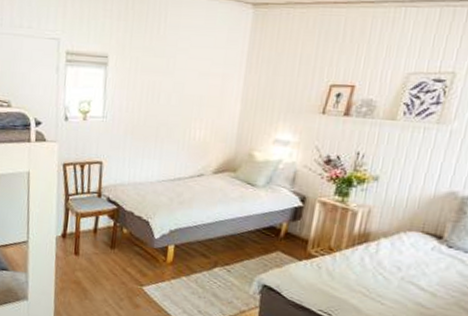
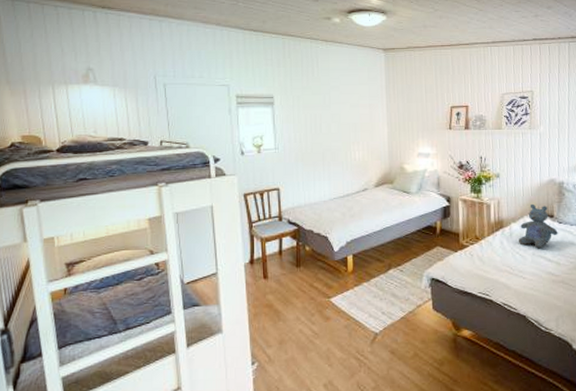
stuffed bear: none [384,218,444,274] -> present [518,203,558,249]

